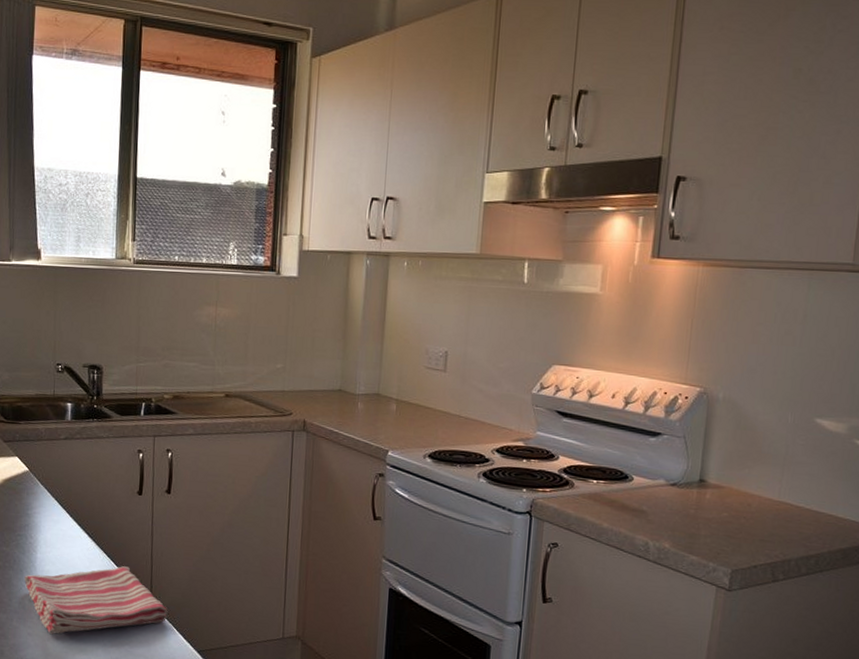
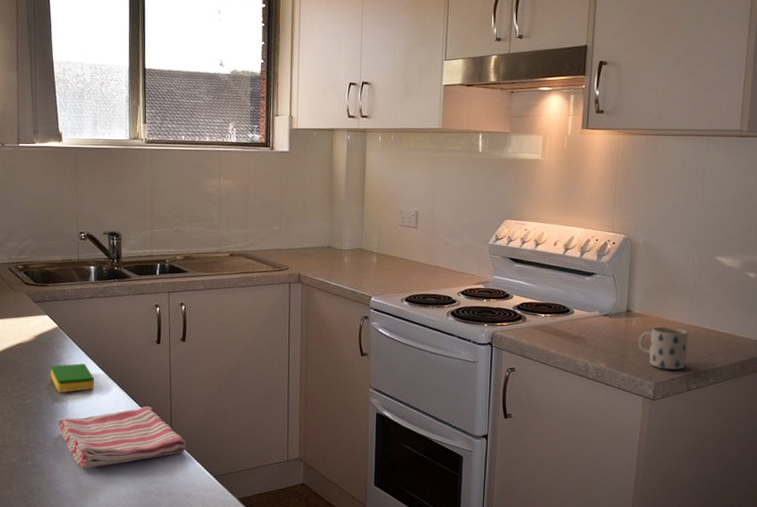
dish sponge: none [19,513,68,546] -> present [51,363,95,392]
mug: none [712,501,777,556] -> present [638,326,689,370]

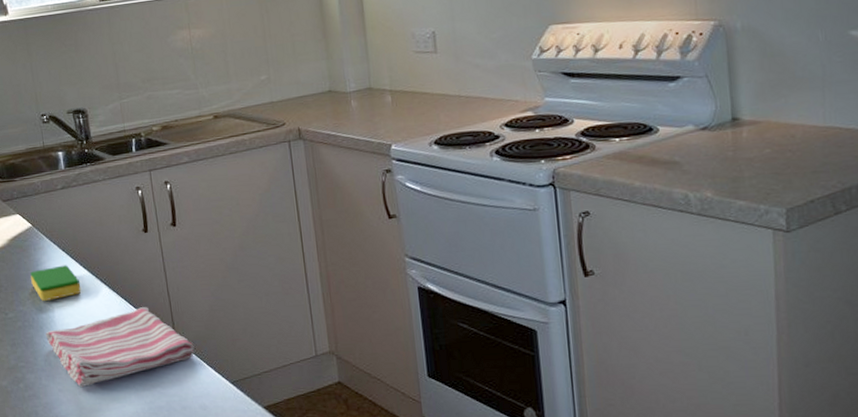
mug: present [638,326,689,370] -> none [754,132,828,190]

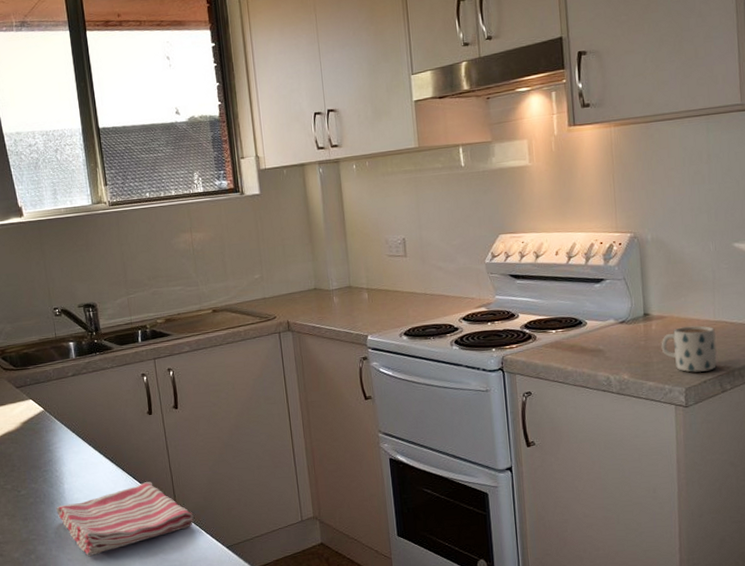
dish sponge: present [30,265,82,301] -> none [42,445,90,478]
mug: none [754,132,828,190] -> present [661,325,717,373]

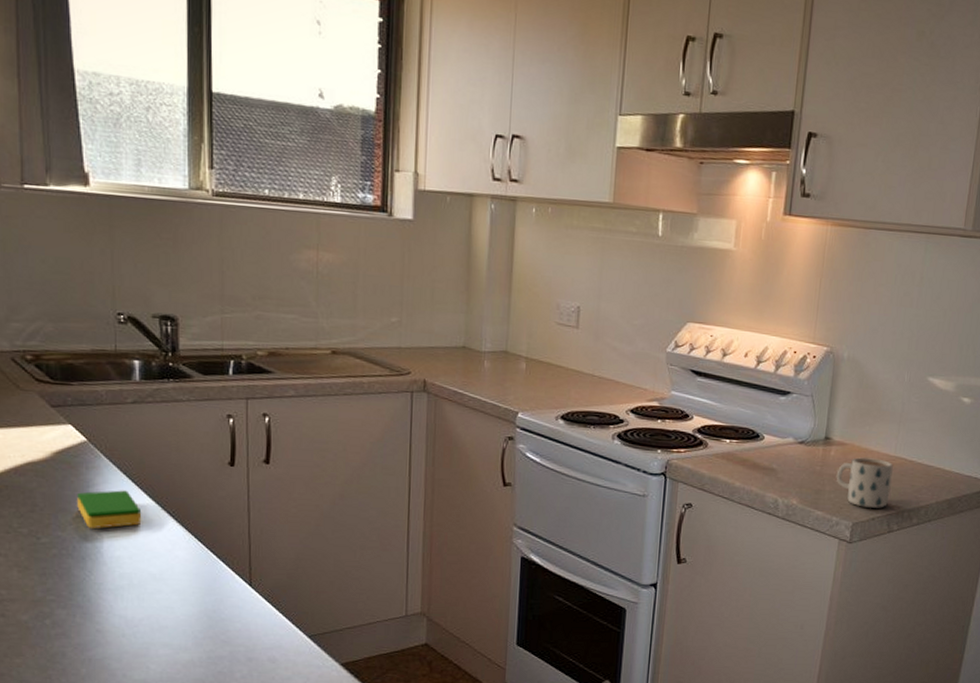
dish sponge: none [42,445,90,478] -> present [77,490,142,529]
dish towel: present [56,482,193,557] -> none [88,547,270,630]

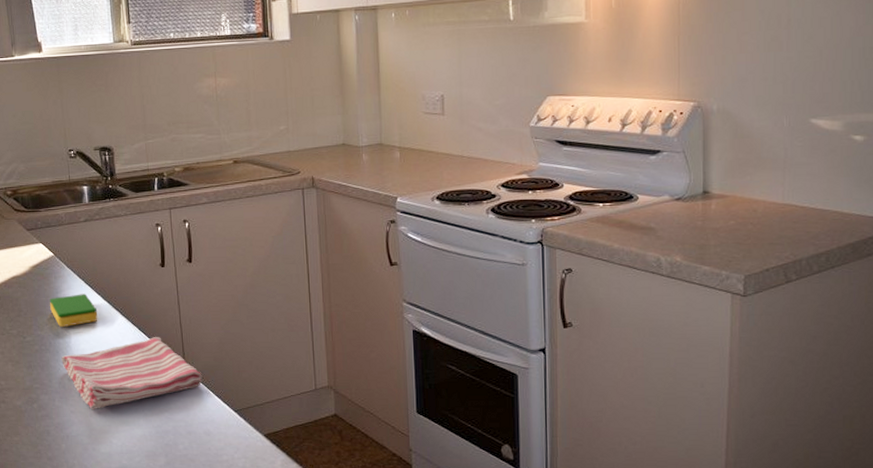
dish towel: none [88,547,270,630] -> present [61,337,202,410]
mug: present [836,457,893,508] -> none [720,208,783,259]

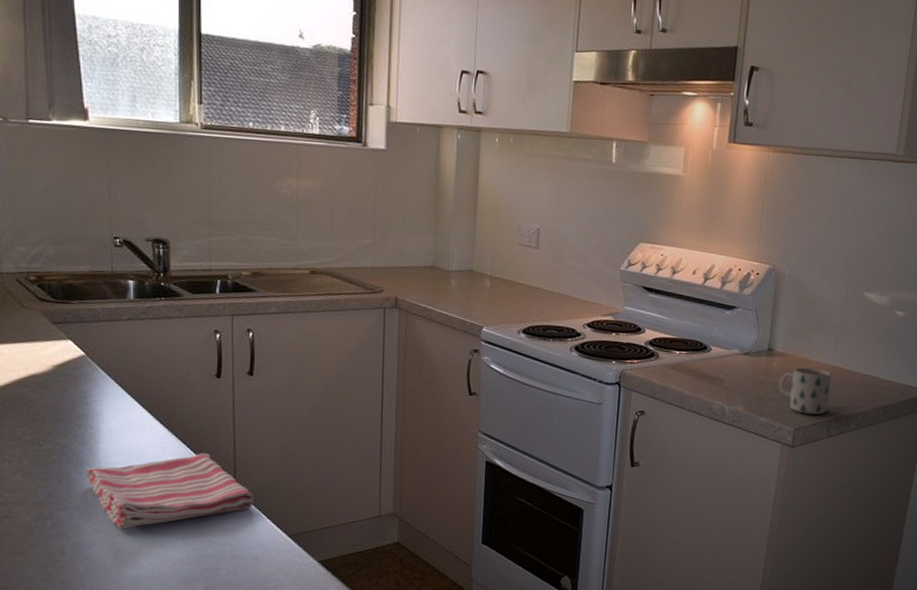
dish sponge: present [50,294,98,327] -> none [76,400,136,436]
mug: none [720,208,783,259] -> present [778,367,832,415]

